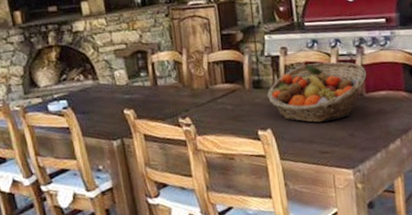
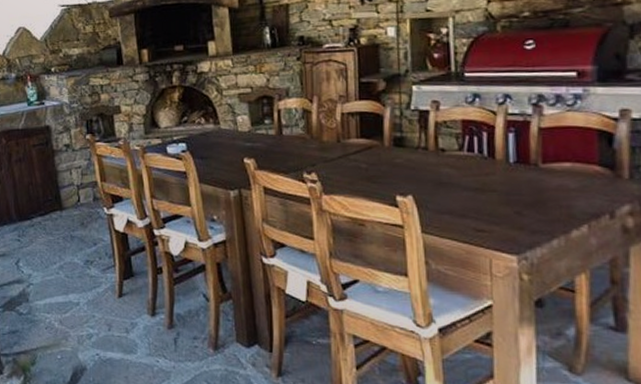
fruit basket: present [267,61,367,123] -> none [410,121,546,194]

